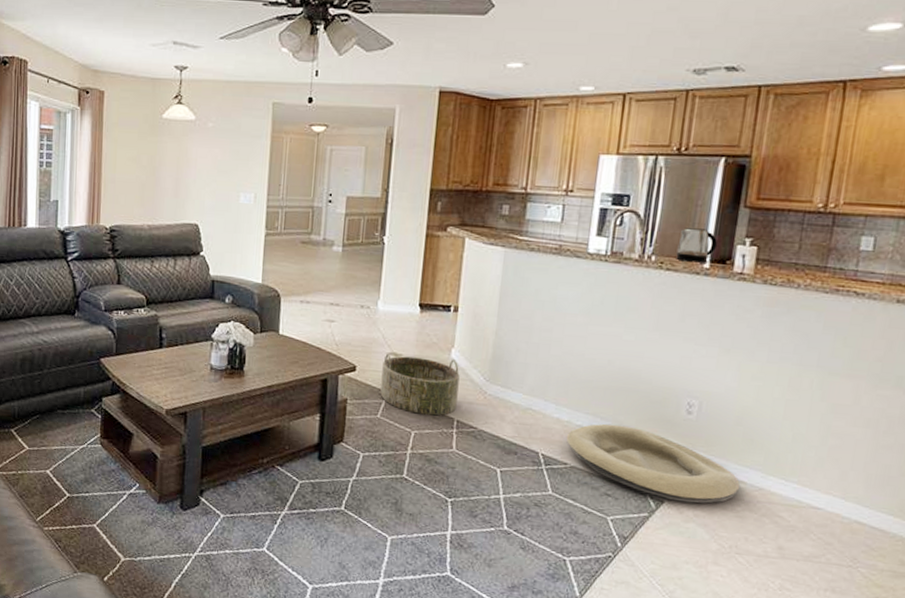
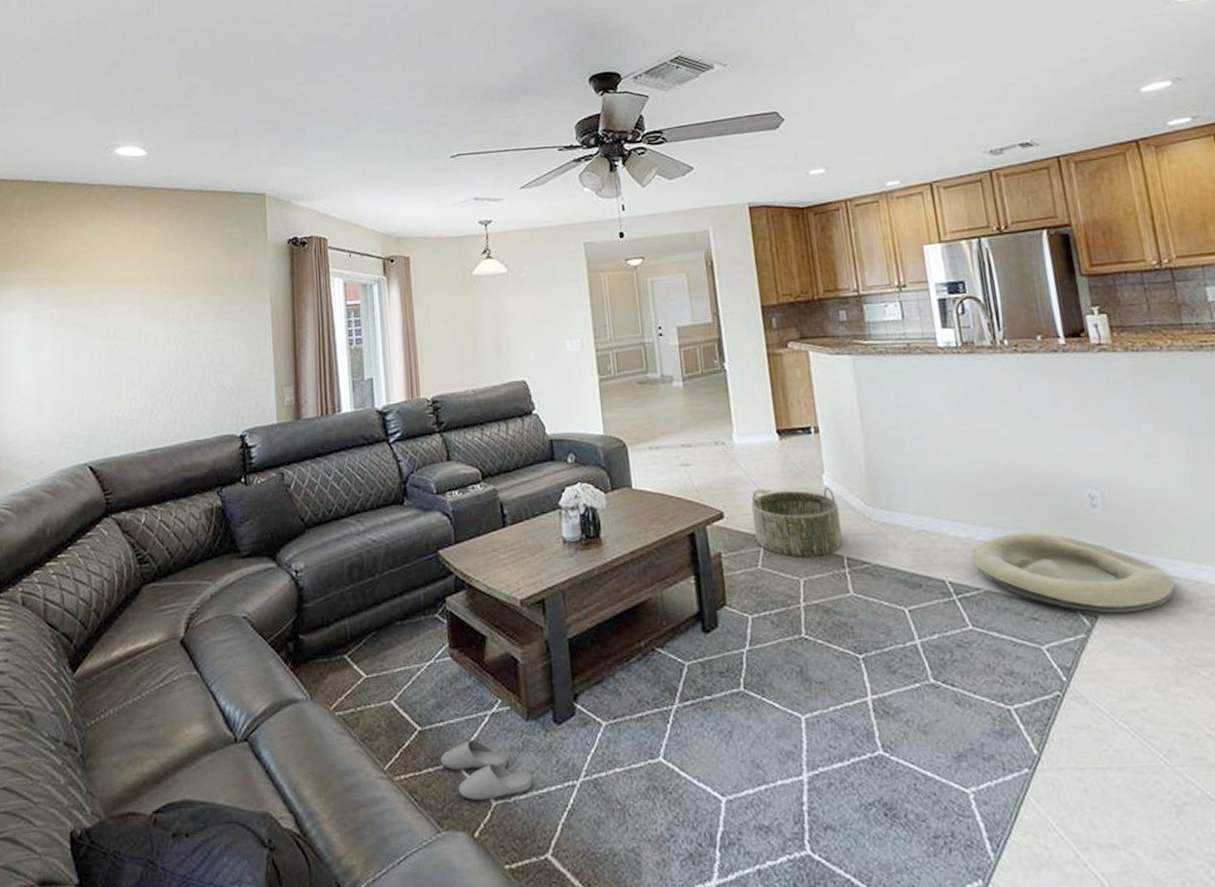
slippers: none [83,510,157,556] -> present [440,740,533,800]
kettle: present [676,227,717,264] -> none [1025,303,1066,341]

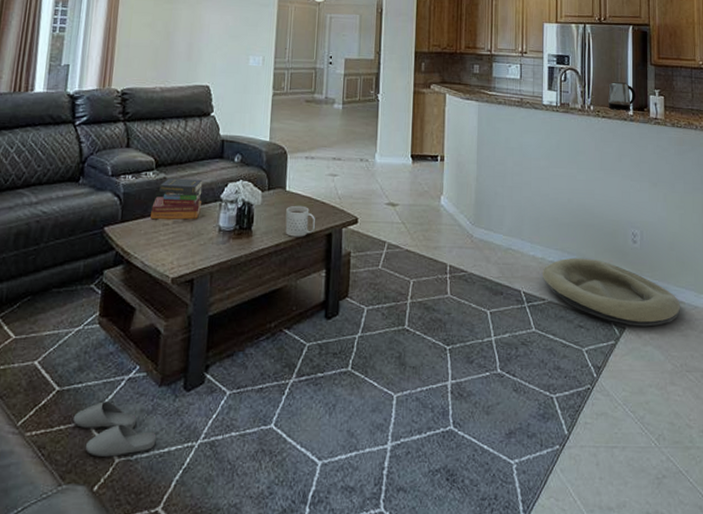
books: none [485,487,539,537] -> present [151,178,203,220]
mug: none [636,504,675,542] -> present [285,205,316,237]
basket: present [751,487,843,557] -> none [380,204,449,262]
kettle: none [1025,303,1066,341] -> present [608,81,636,112]

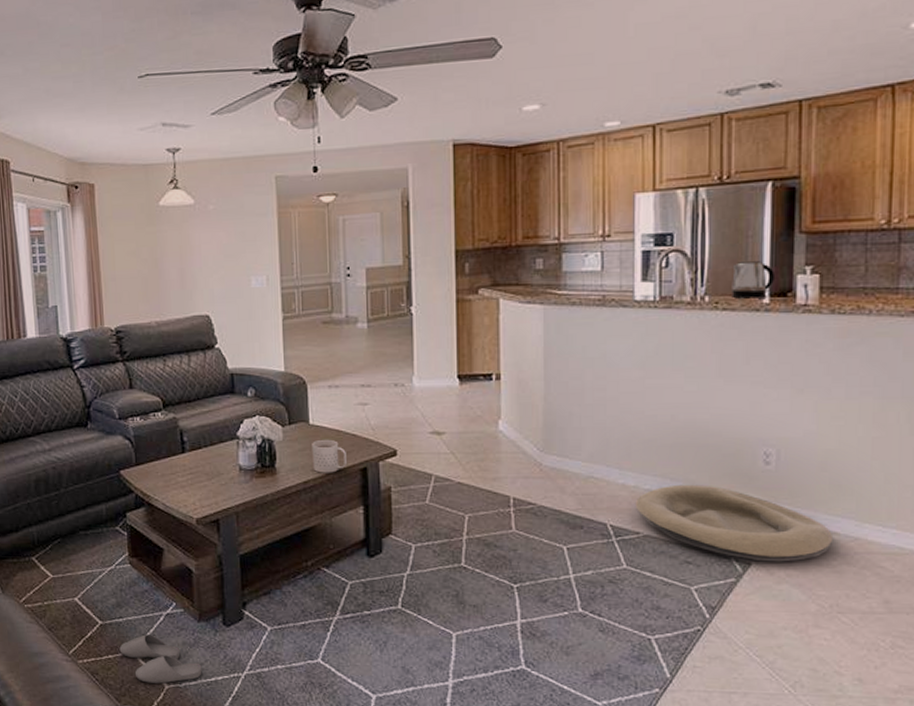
books: present [151,178,203,220] -> none [165,417,217,461]

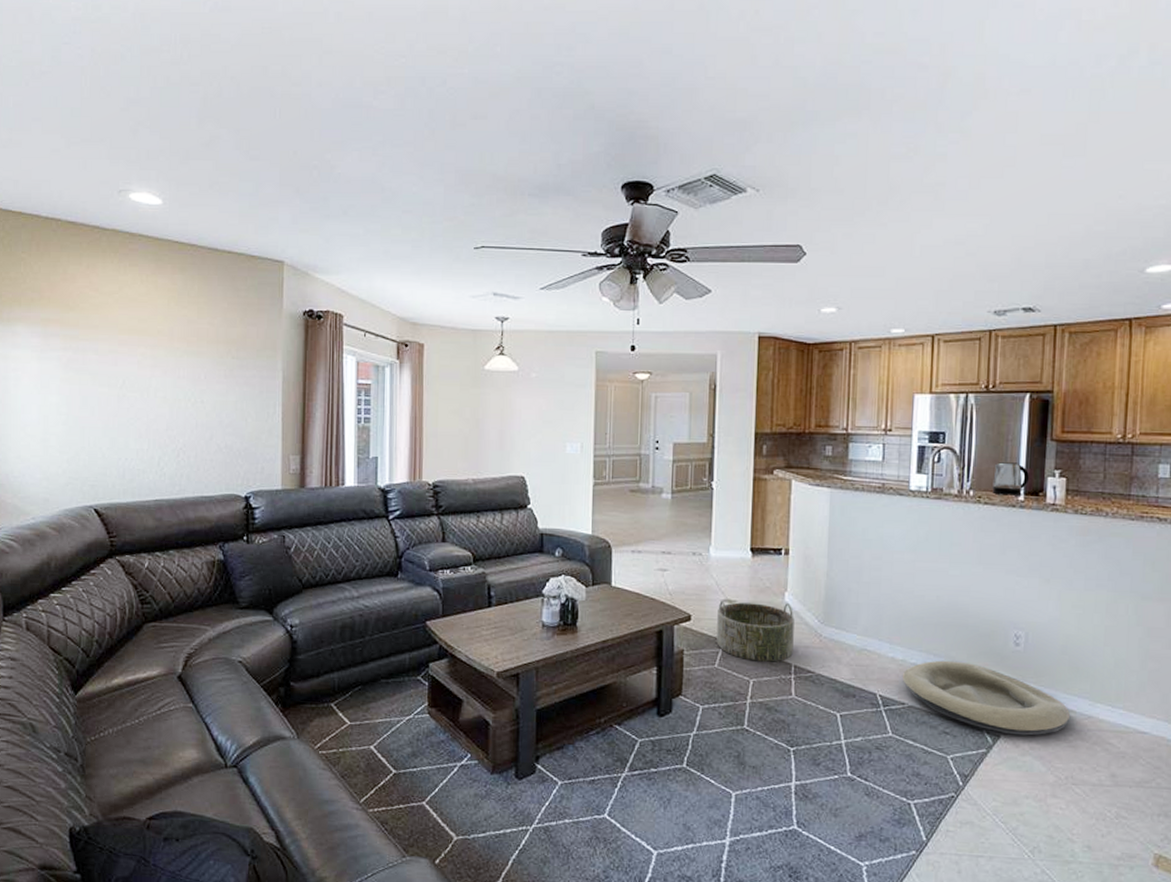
slippers: present [119,634,202,684] -> none [411,785,492,835]
mug: present [312,439,348,473] -> none [612,601,645,634]
basket: none [425,432,511,495] -> present [716,600,795,662]

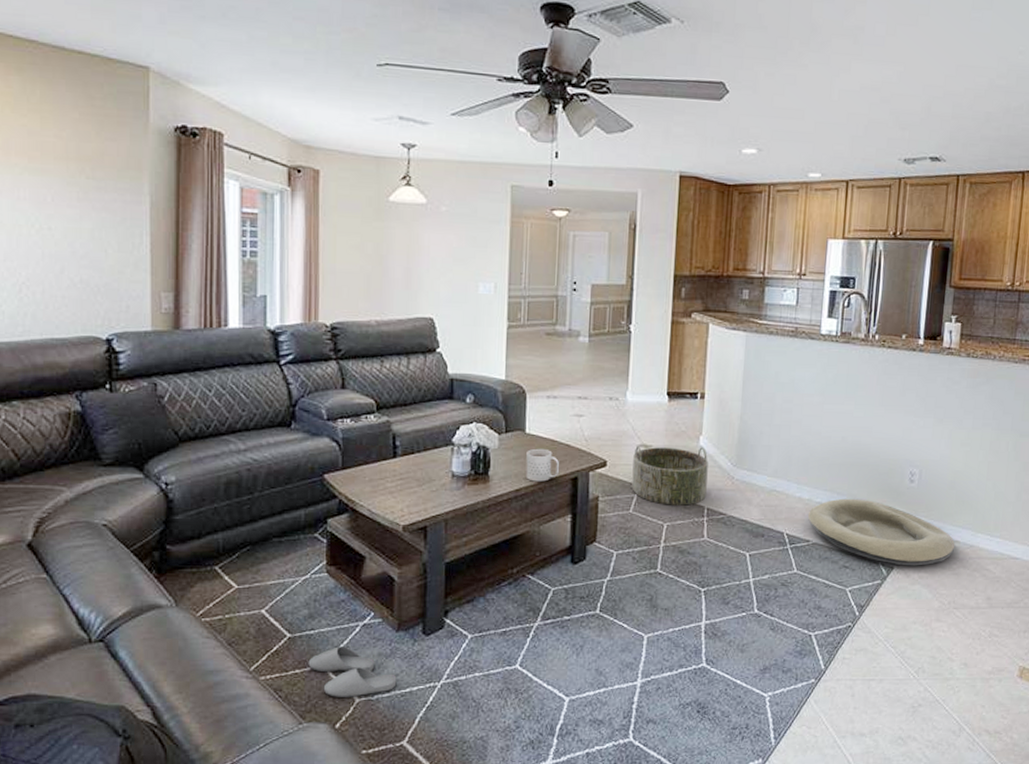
slippers: none [411,785,492,835] -> present [308,646,397,697]
mug: none [612,601,645,634] -> present [525,448,560,482]
kettle: present [992,461,1029,497] -> none [896,306,929,341]

